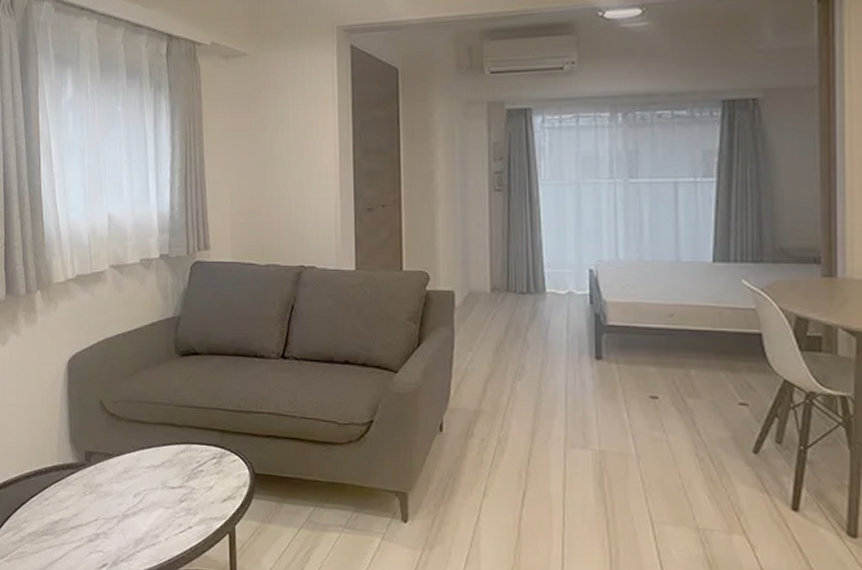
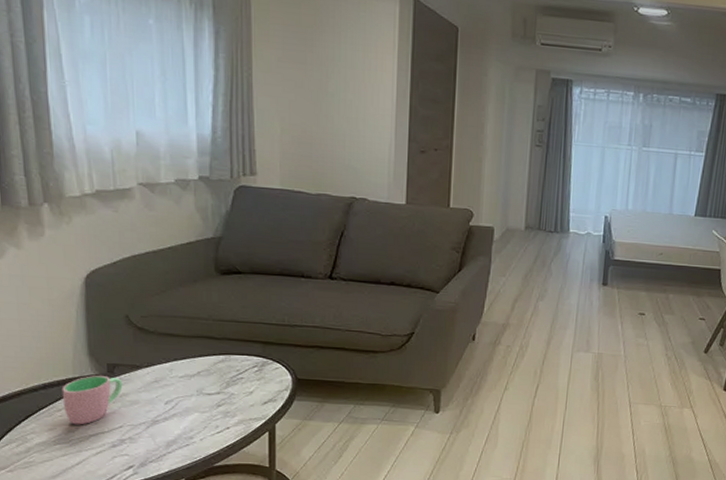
cup: none [48,463,98,516] -> present [61,375,123,425]

